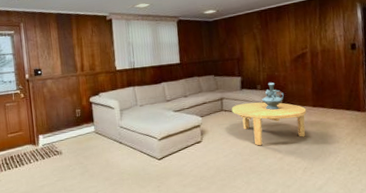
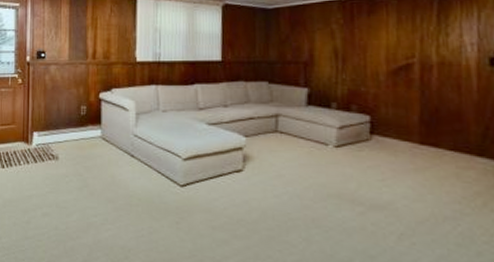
coffee table: present [231,102,307,146] -> none [290,125,409,190]
decorative urn: present [262,82,284,111] -> none [338,101,373,142]

